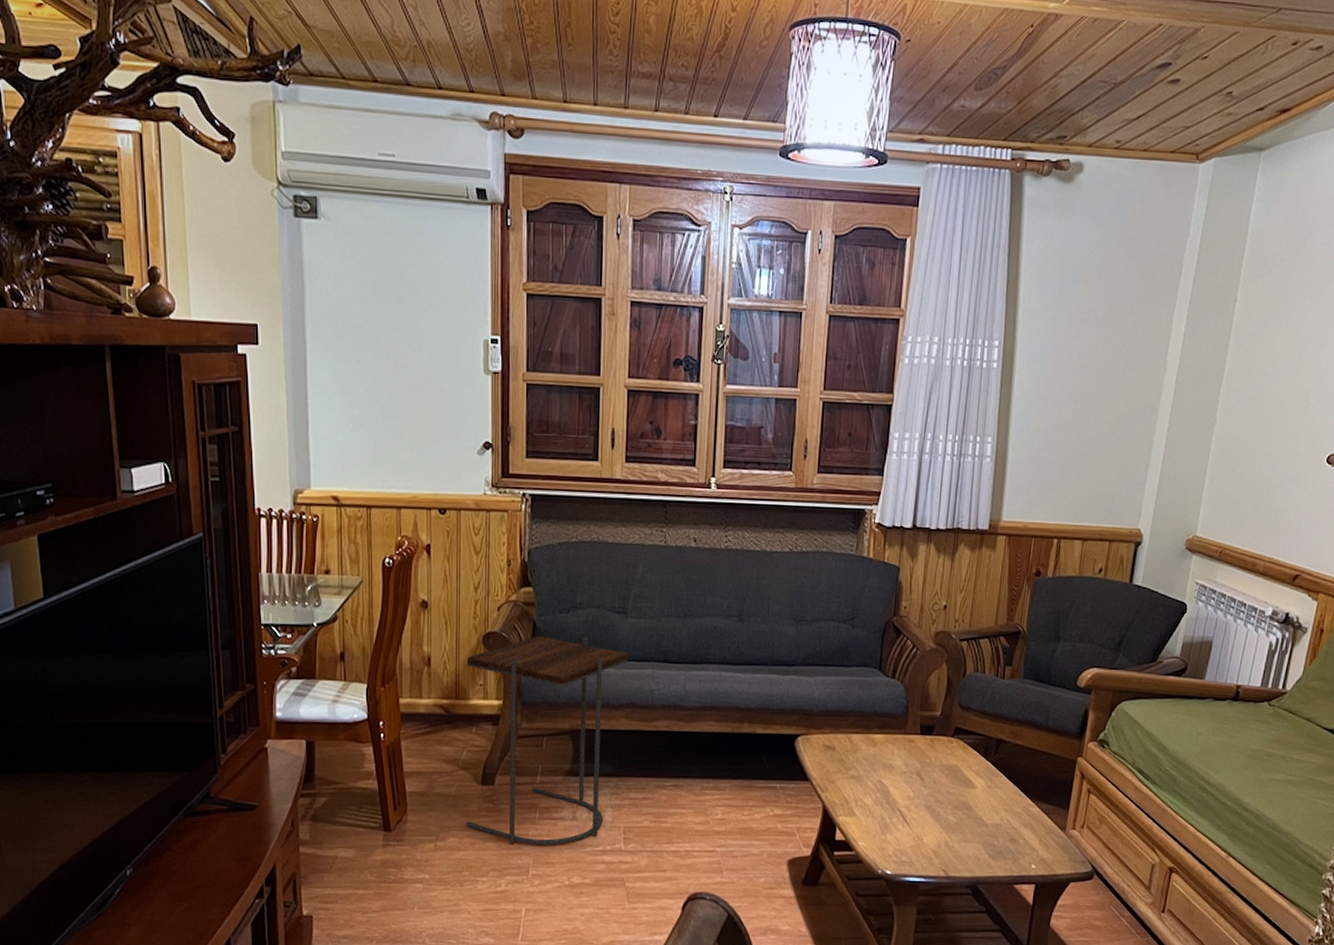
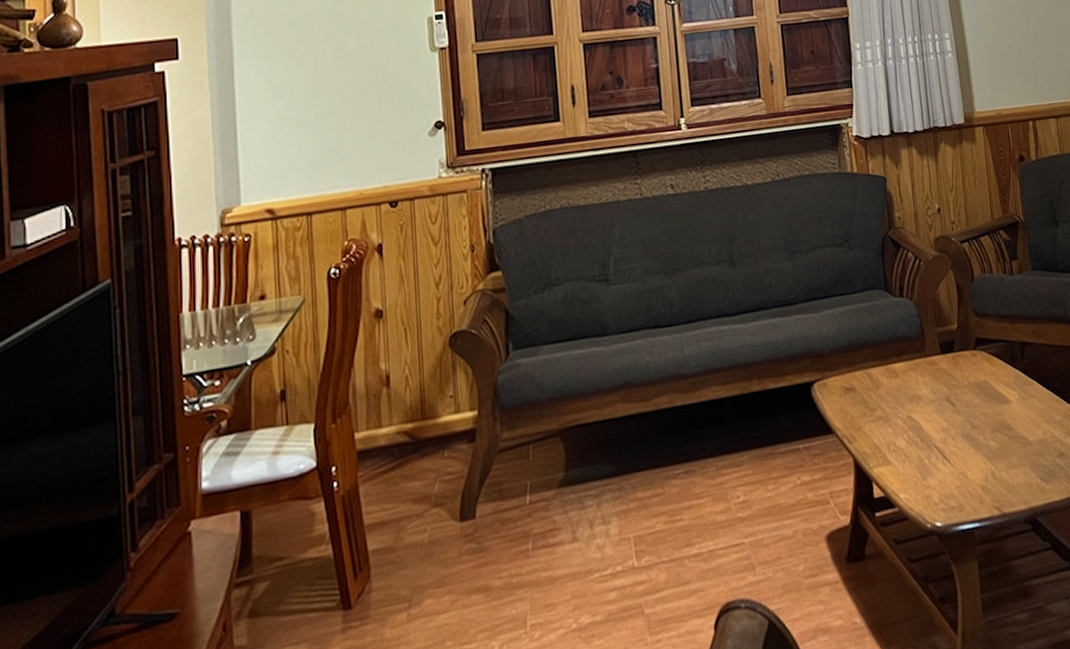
side table: present [466,635,628,846] -> none [433,316,616,590]

